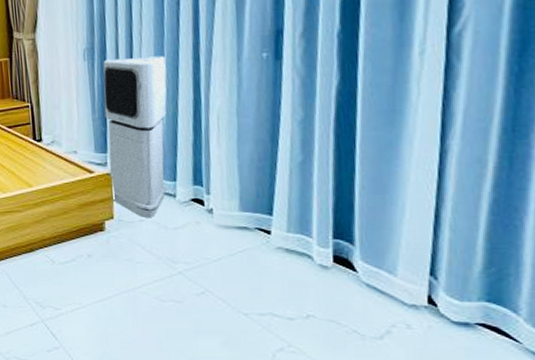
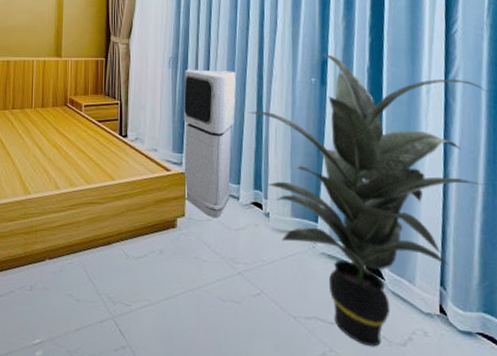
indoor plant: none [182,22,510,341] -> present [248,54,488,347]

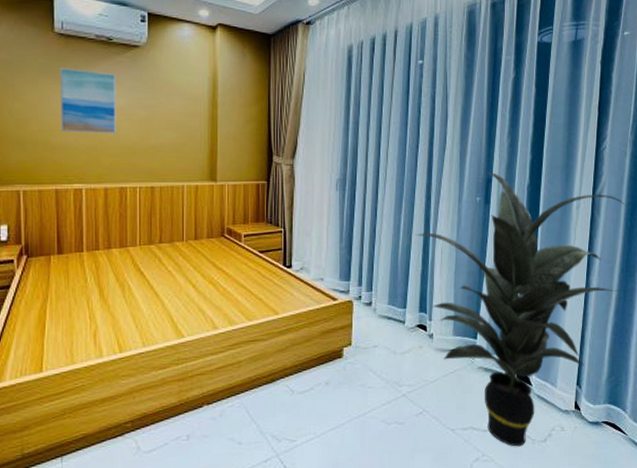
air purifier: present [183,69,236,217] -> none [350,191,404,343]

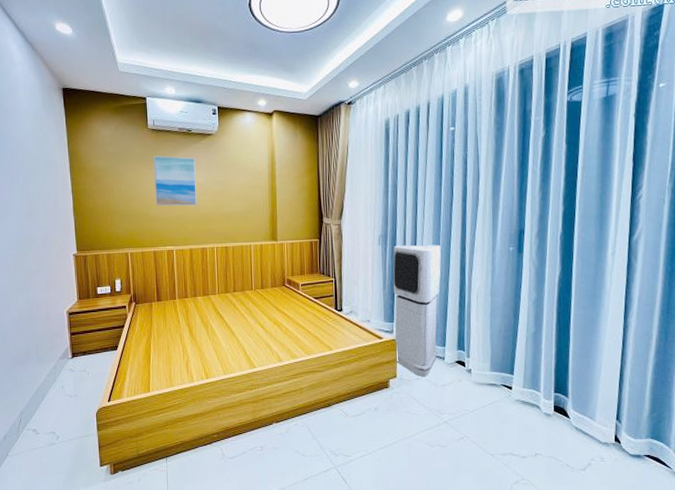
air purifier: none [350,191,404,343] -> present [393,245,441,376]
indoor plant: present [415,172,626,447] -> none [452,224,666,473]

